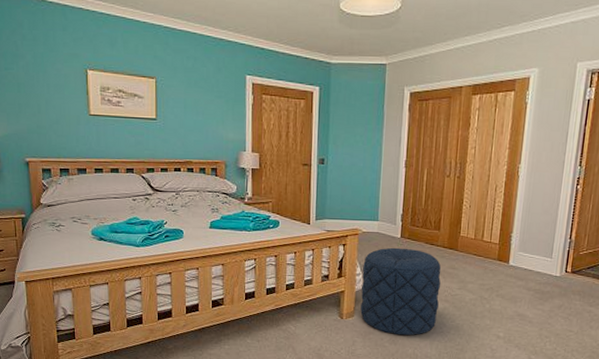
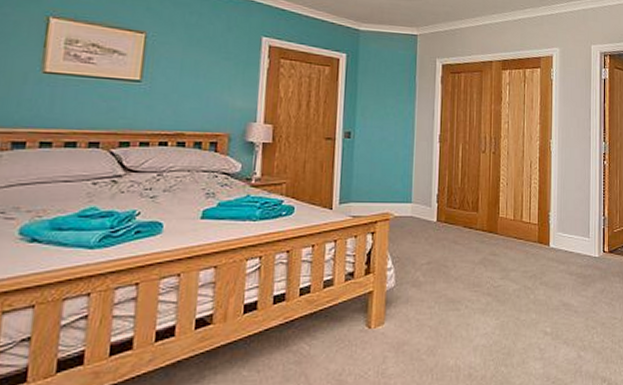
pouf: present [360,247,441,336] -> none [392,233,482,343]

